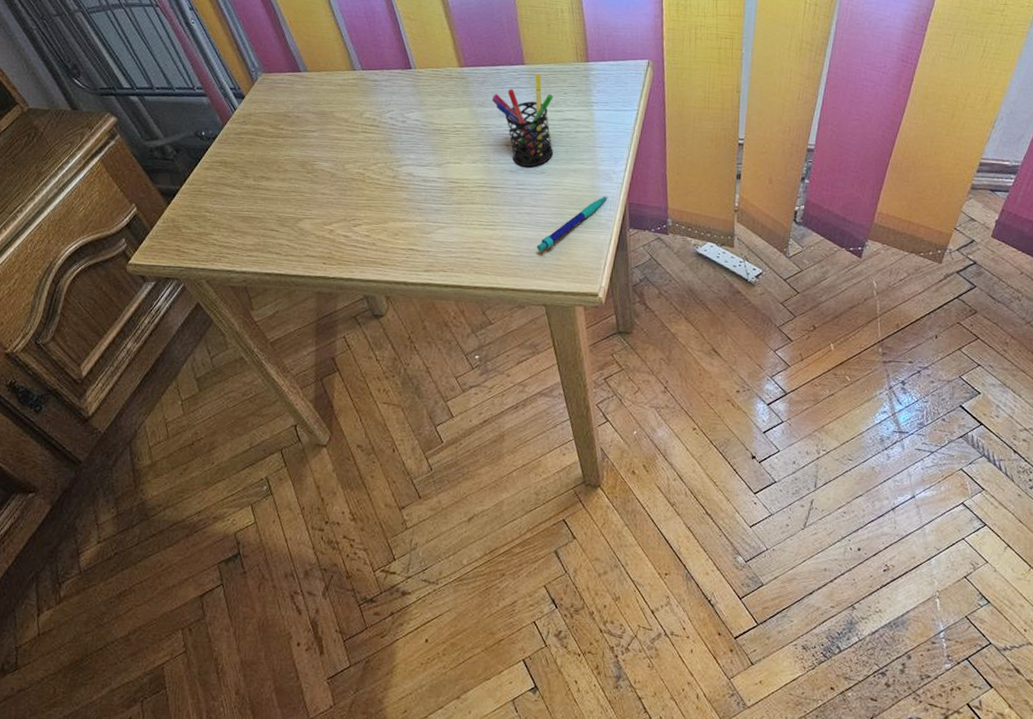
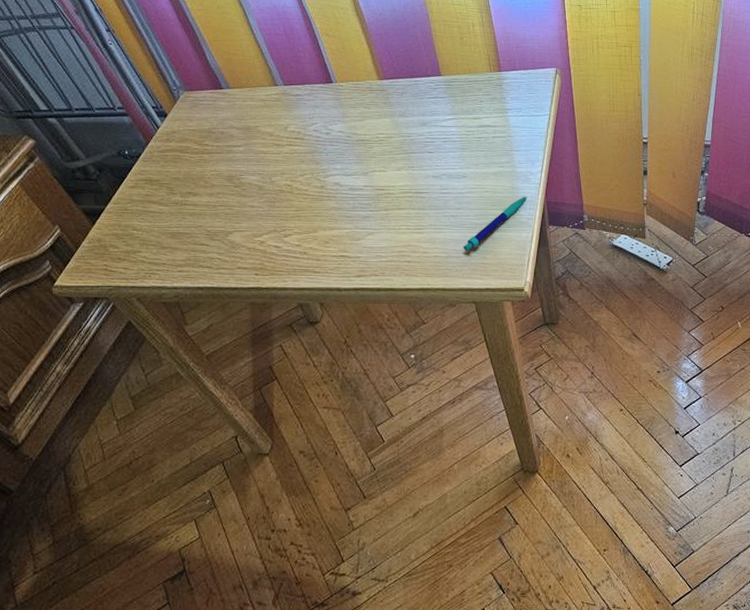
pen holder: present [491,74,554,167] -> none [411,84,473,172]

